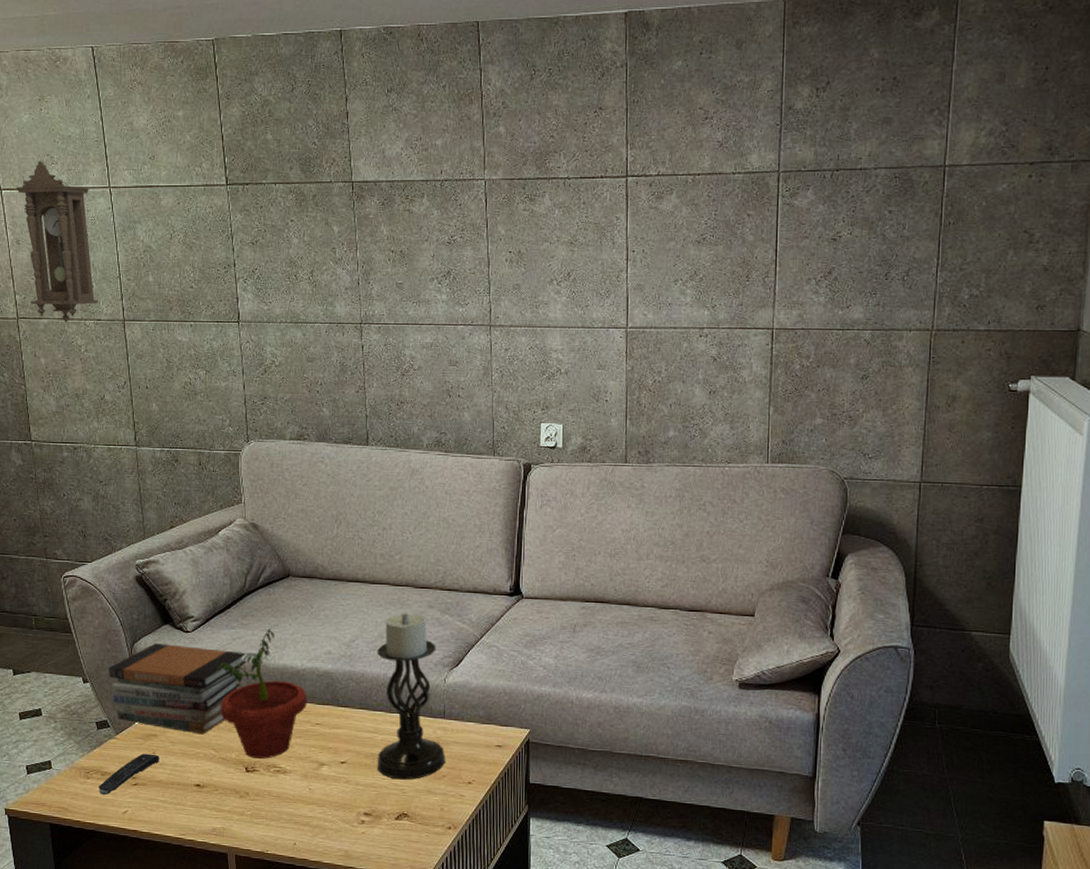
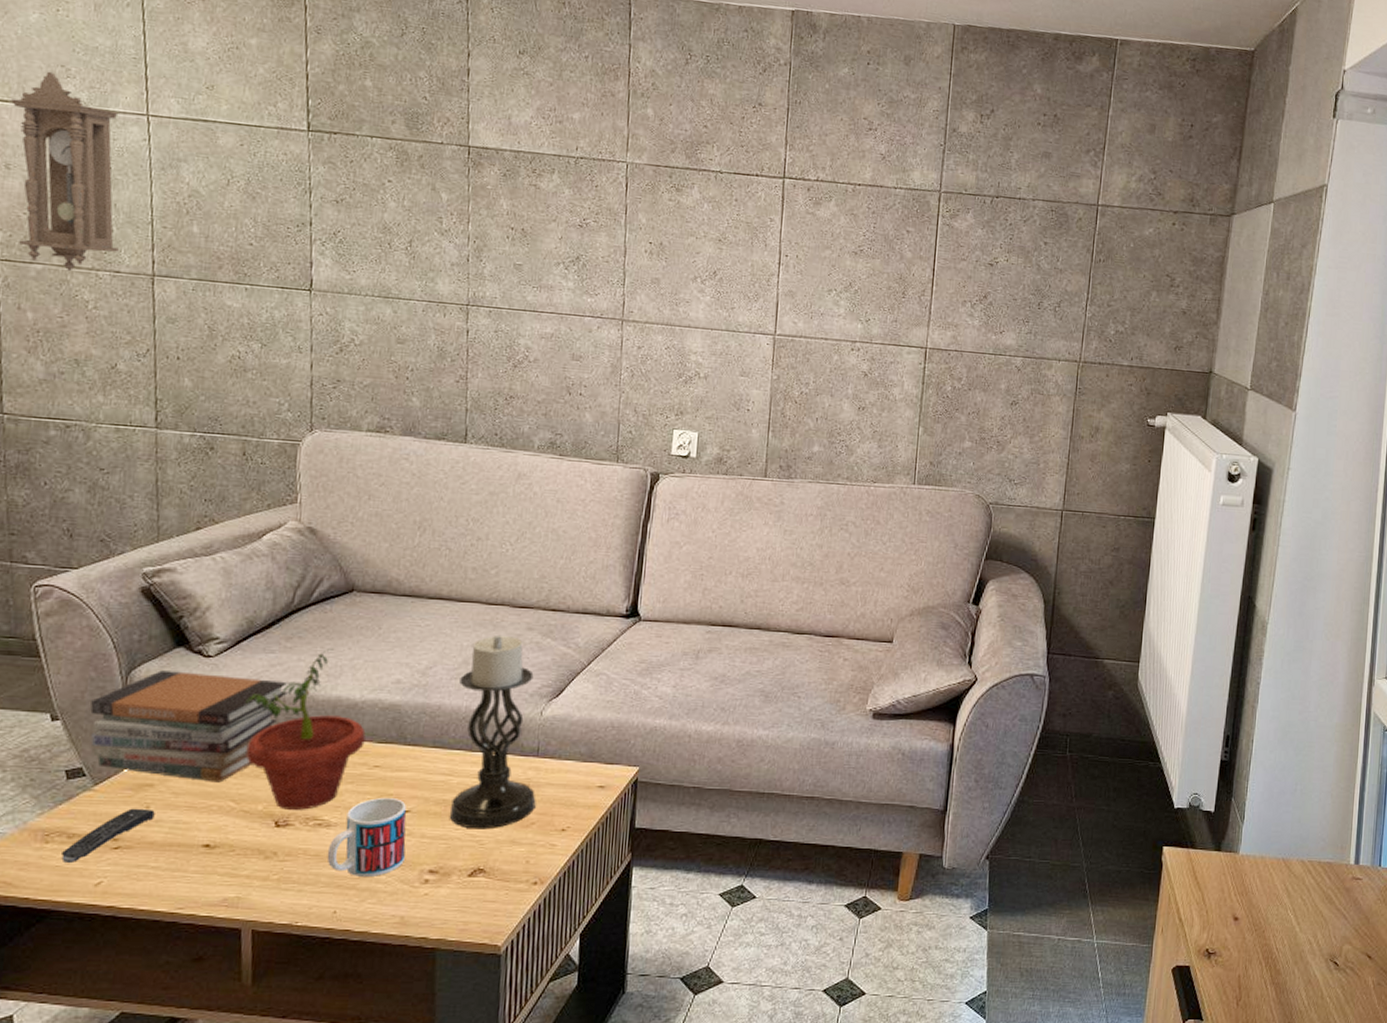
mug: none [286,750,345,817] -> present [327,797,407,878]

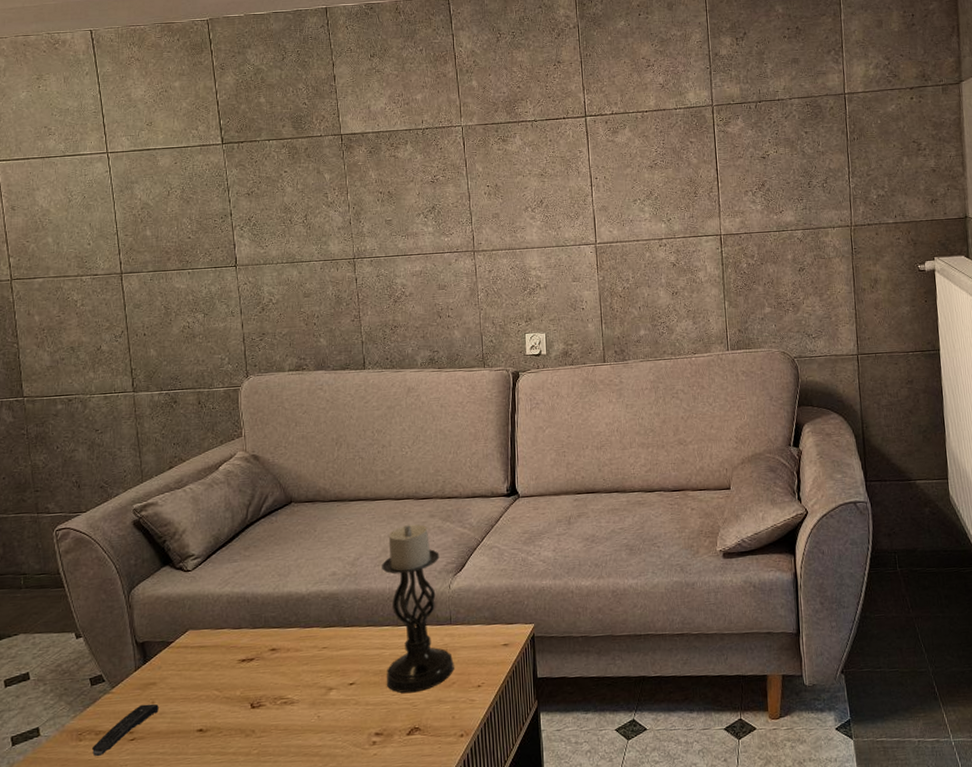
pendulum clock: present [11,71,119,272] -> none [12,132,95,280]
book stack: present [90,670,288,783] -> none [104,584,250,676]
potted plant: present [245,648,366,810] -> none [219,552,313,693]
mug: present [327,797,407,878] -> none [293,673,355,745]

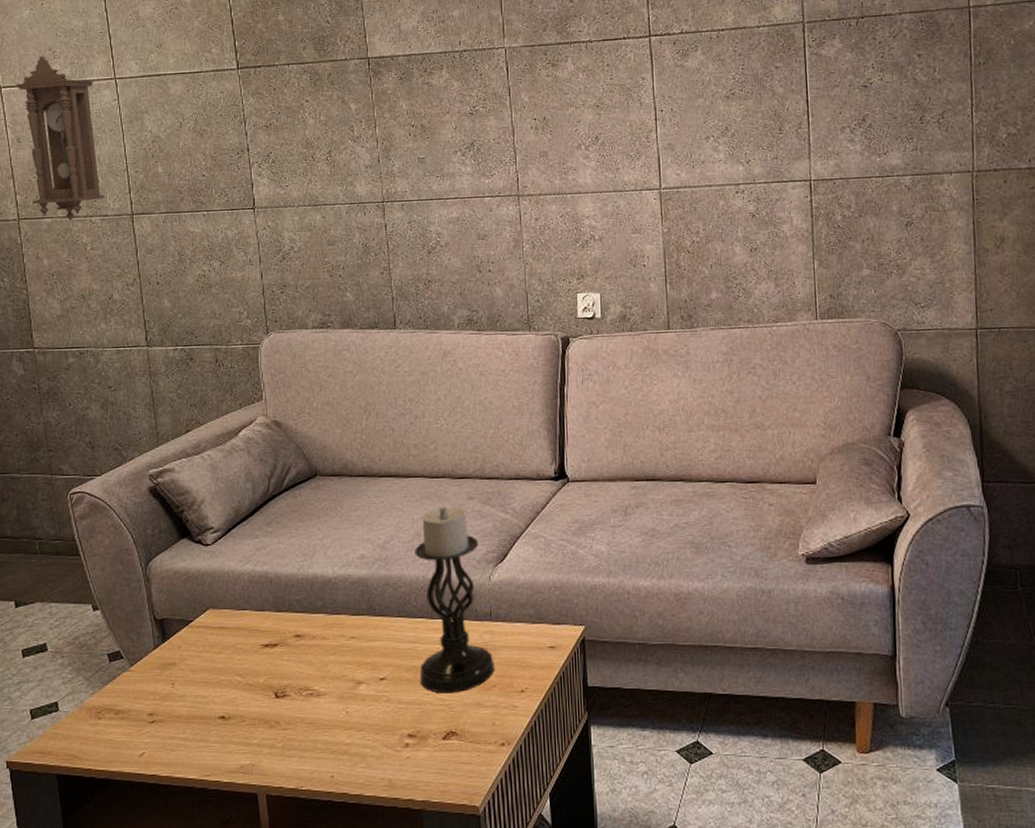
pendulum clock: none [12,132,95,280] -> present [17,56,105,221]
remote control: present [92,703,159,757] -> none [112,685,179,738]

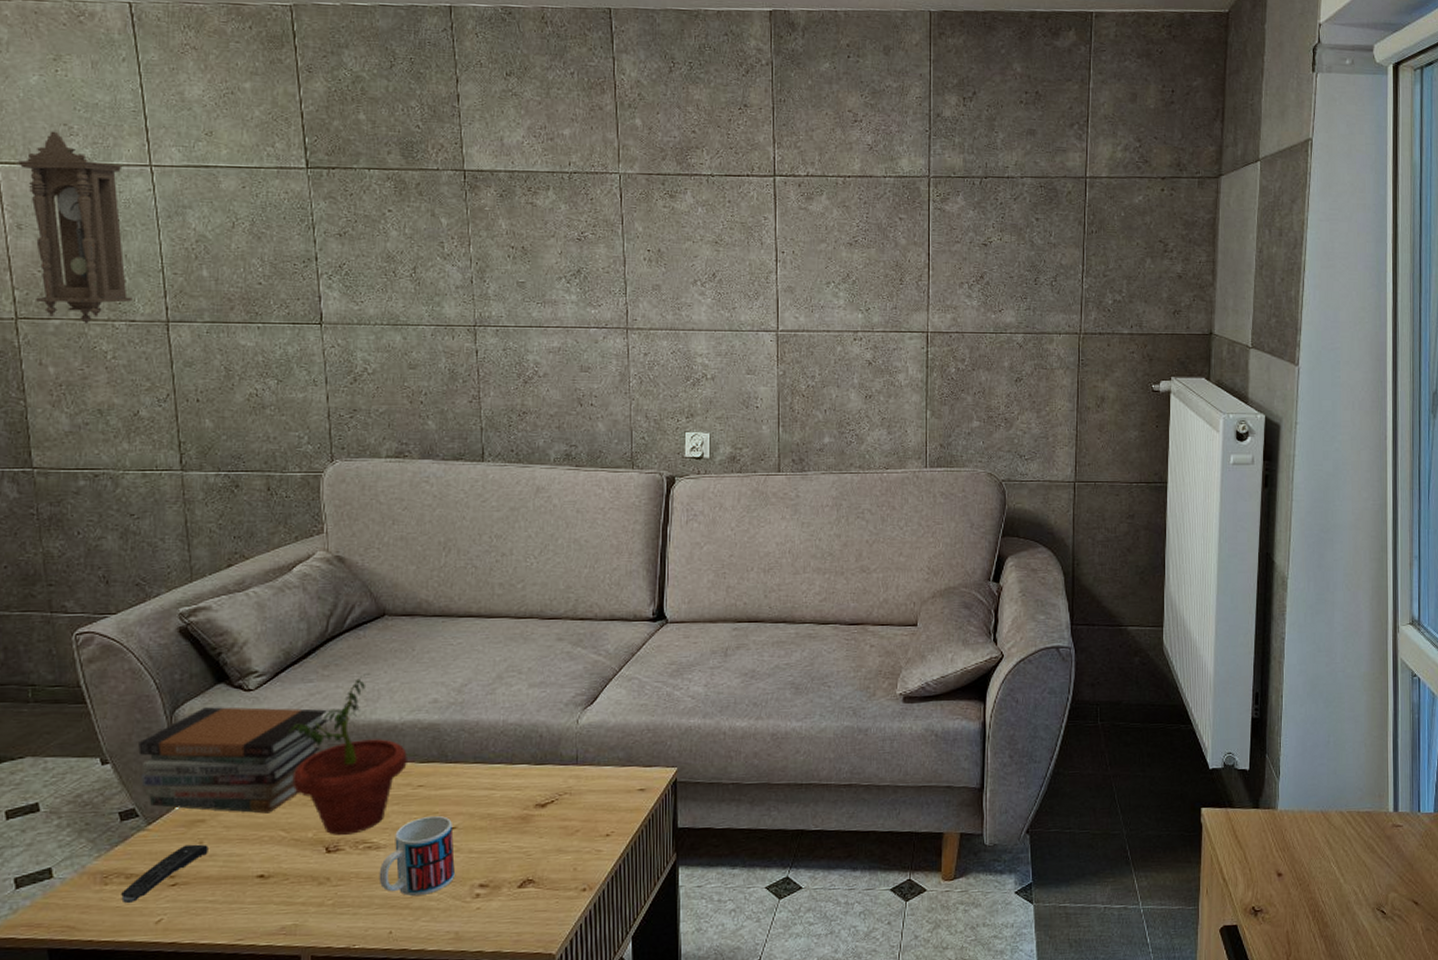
remote control: none [112,685,179,738] -> present [121,844,208,904]
book stack: none [121,560,273,659] -> present [138,707,328,814]
potted plant: none [240,529,341,682] -> present [288,672,407,835]
mug: none [320,666,386,743] -> present [379,815,455,897]
candle holder: present [415,506,495,694] -> none [495,647,579,841]

